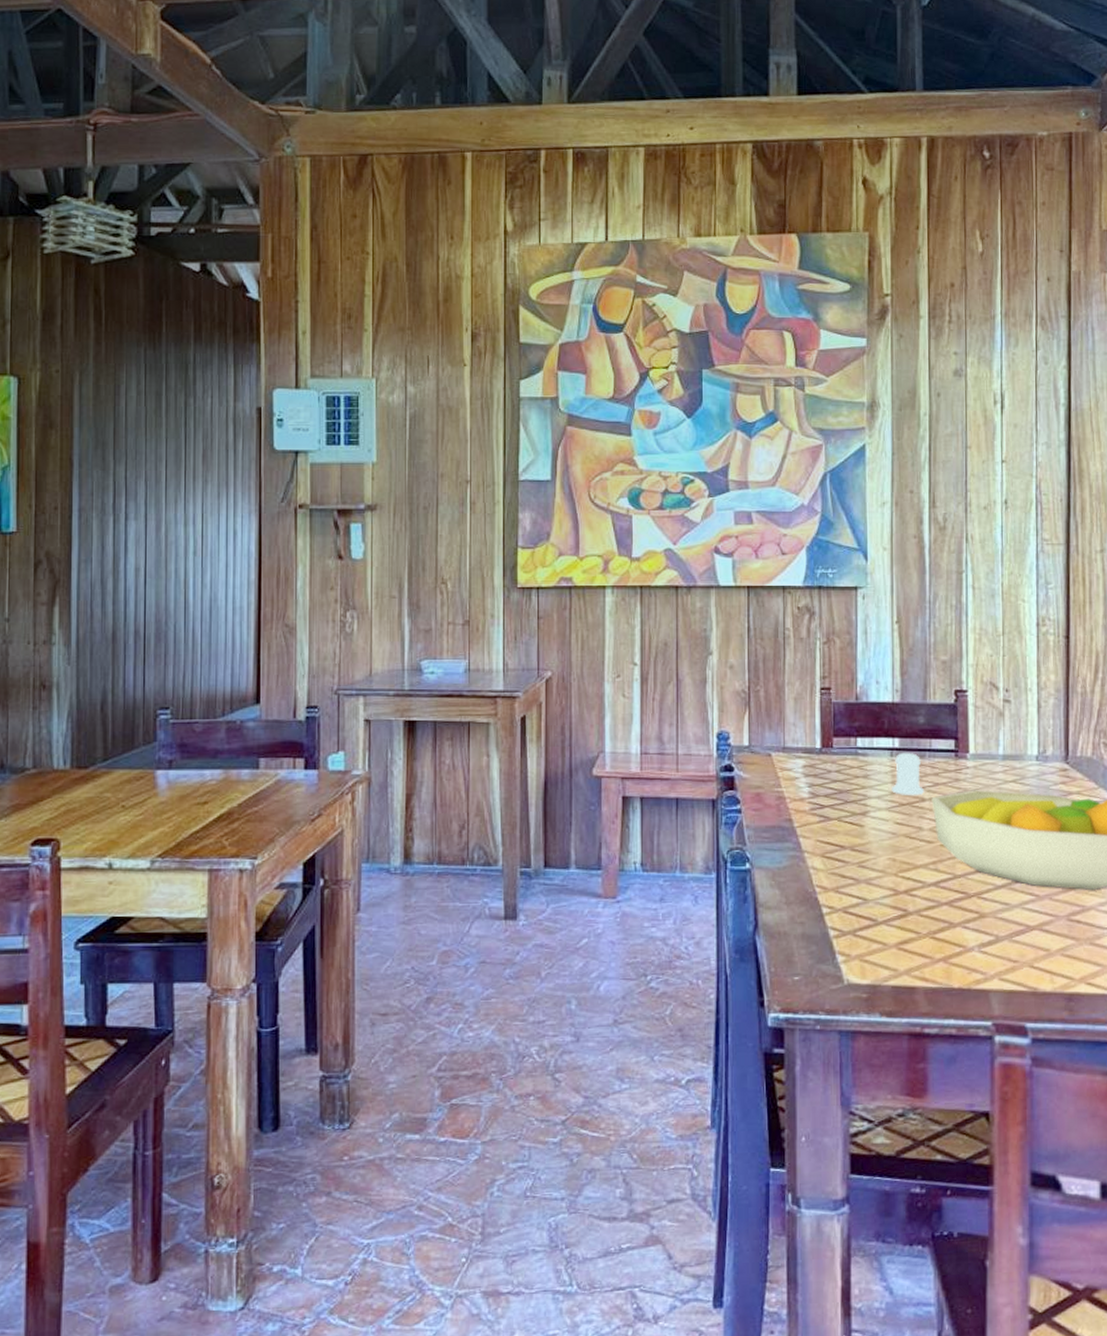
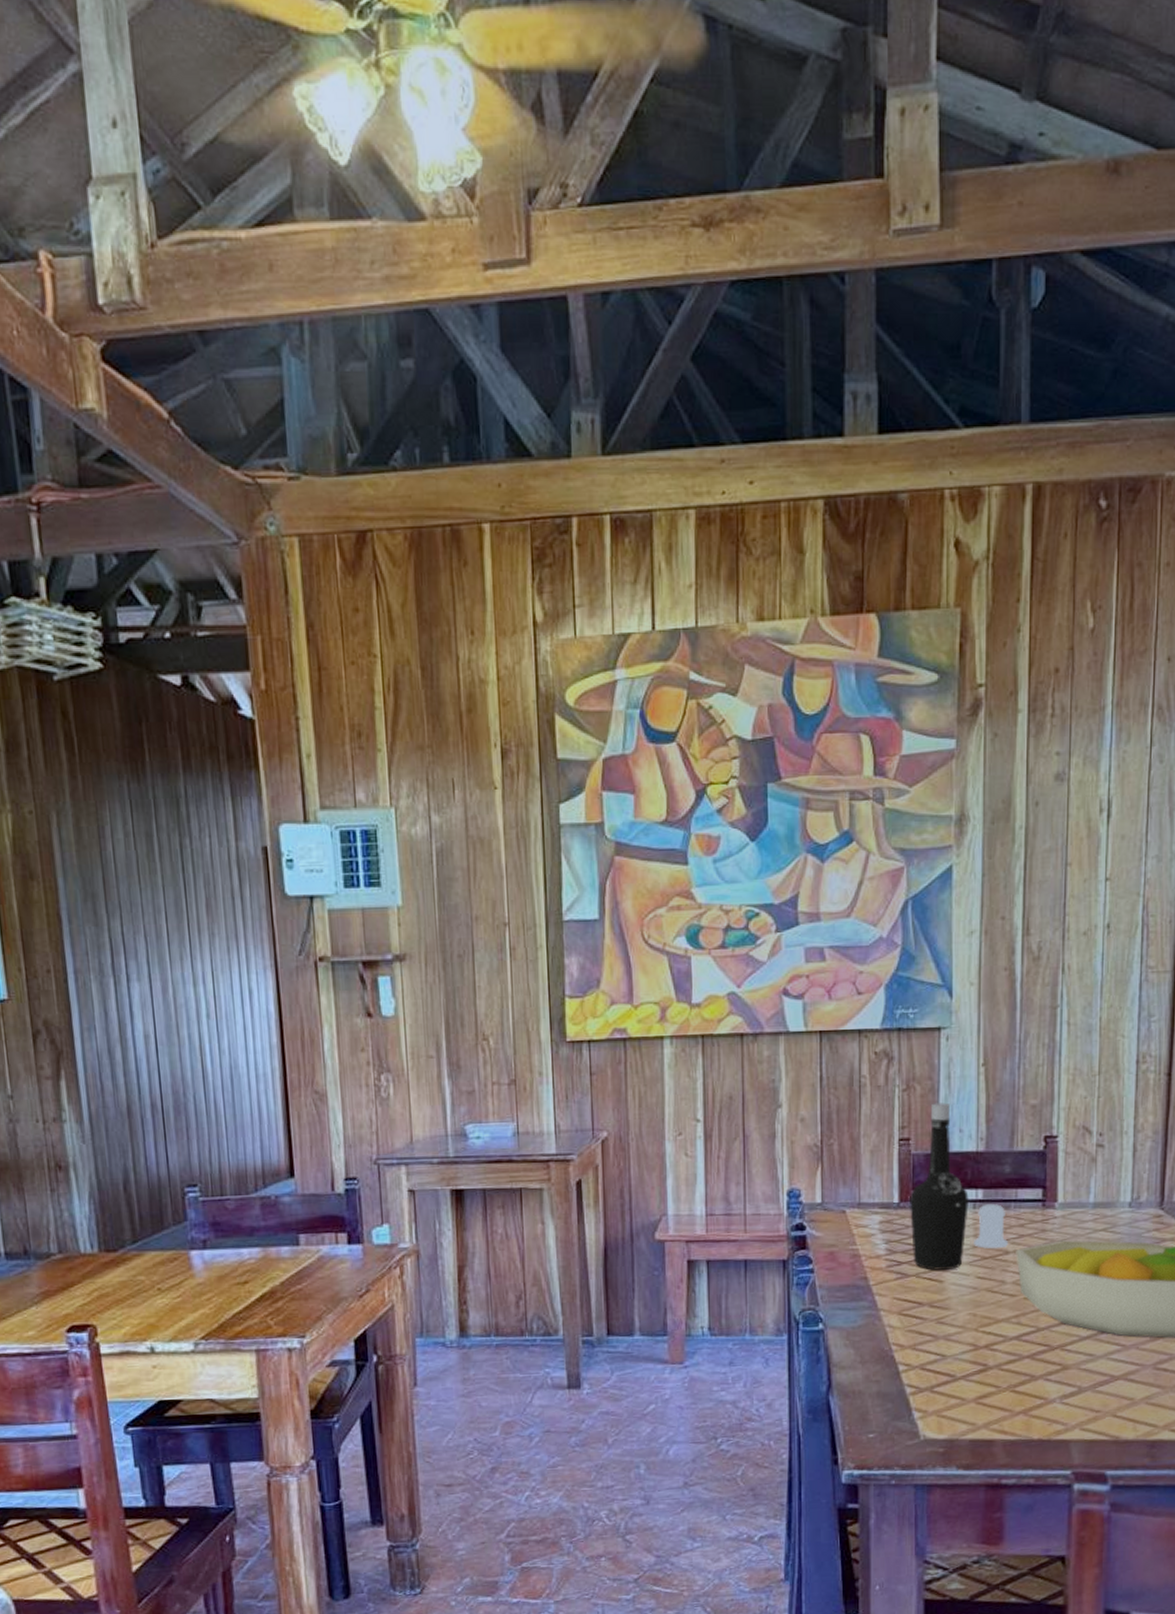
bottle: none [831,656,886,815] -> present [910,1102,969,1270]

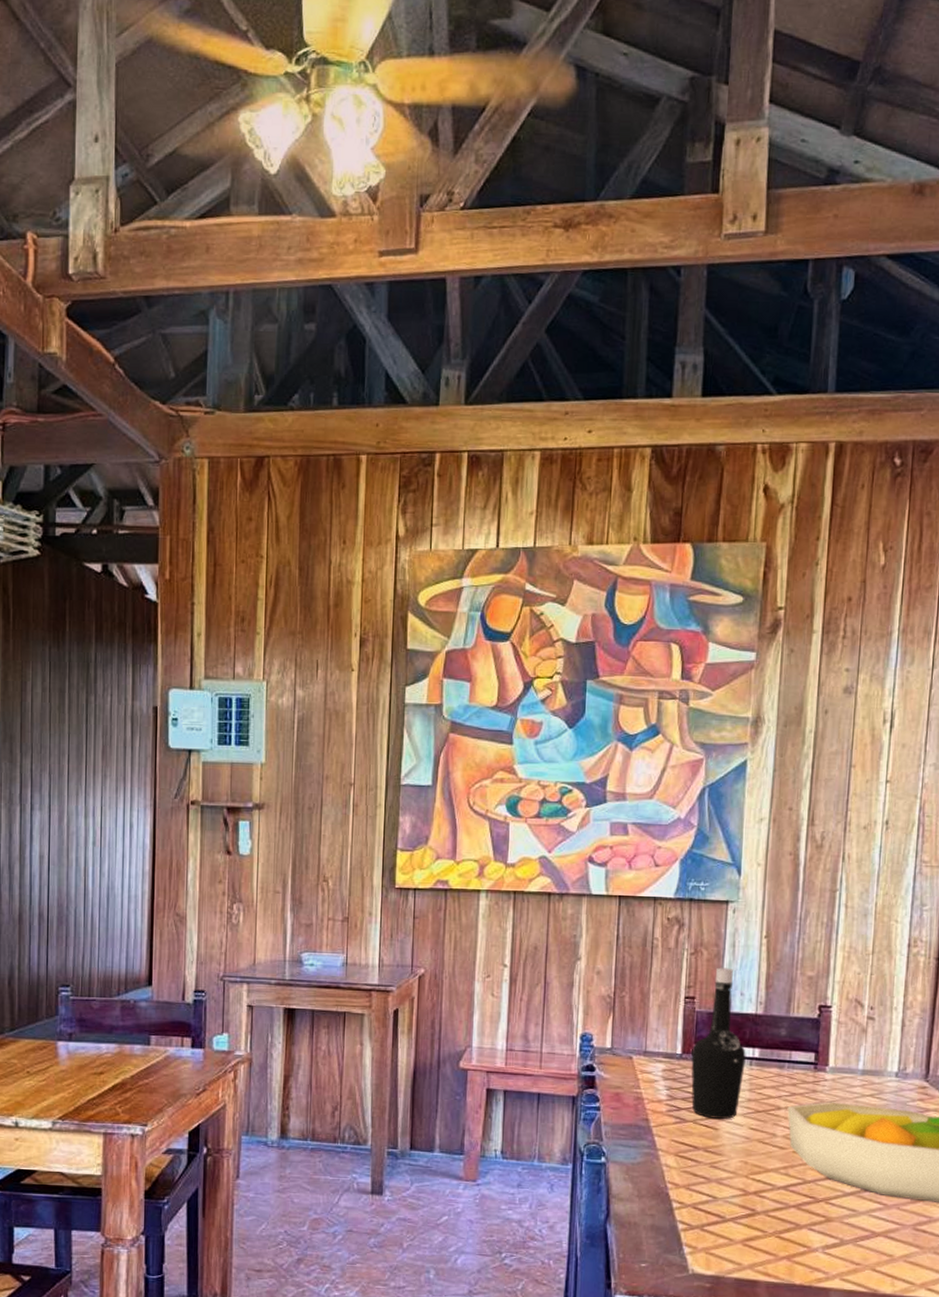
salt shaker: present [974,1203,1009,1249] -> none [749,1062,781,1104]

